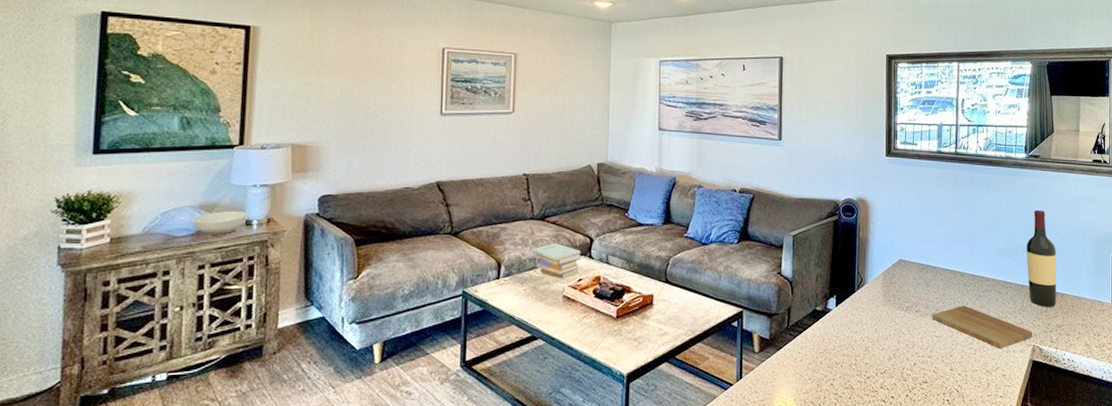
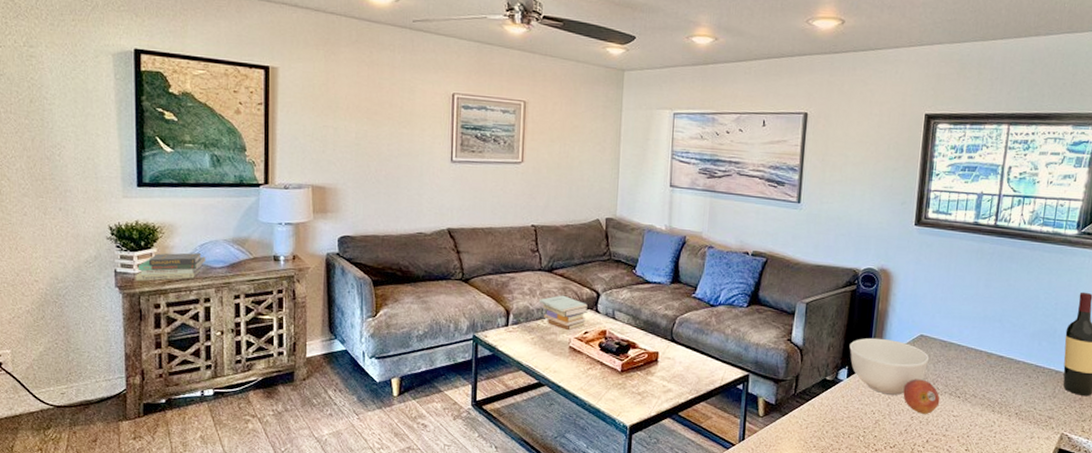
books: none [83,222,167,258] -> present [136,252,206,282]
bowl: present [191,211,248,235] -> none [226,246,275,269]
bowl: none [836,265,910,320] -> present [849,337,930,395]
fruit: none [888,303,923,337] -> present [903,379,940,414]
cutting board: present [932,306,1033,348] -> none [950,387,1063,434]

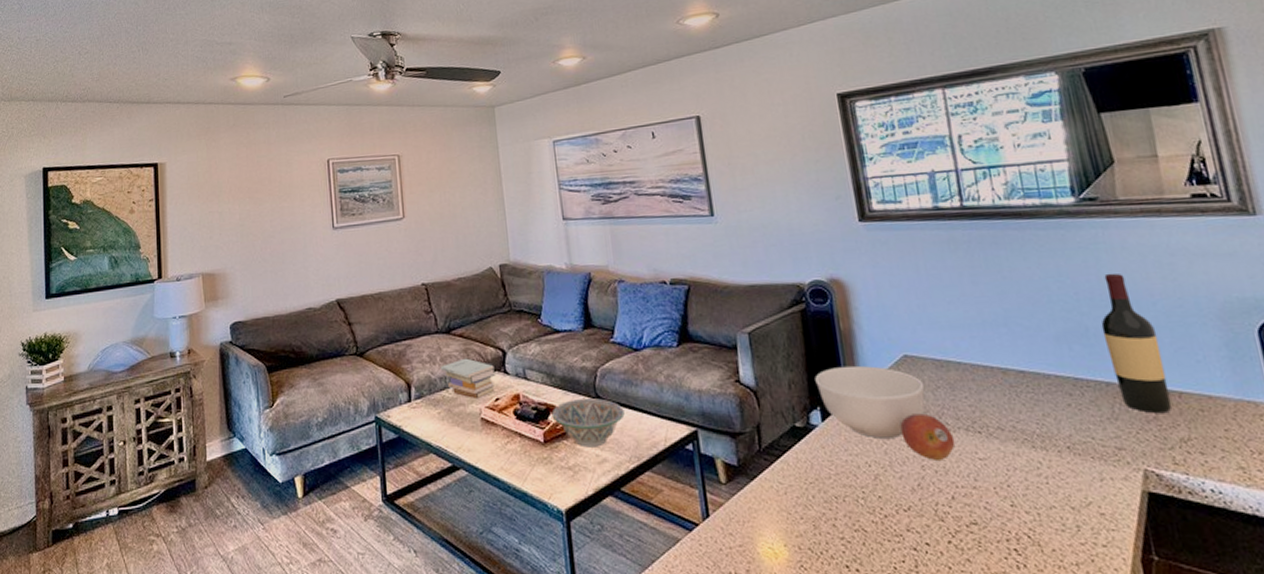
books: present [136,252,206,282] -> none [45,359,107,397]
decorative bowl: none [631,340,693,380] -> present [551,398,625,448]

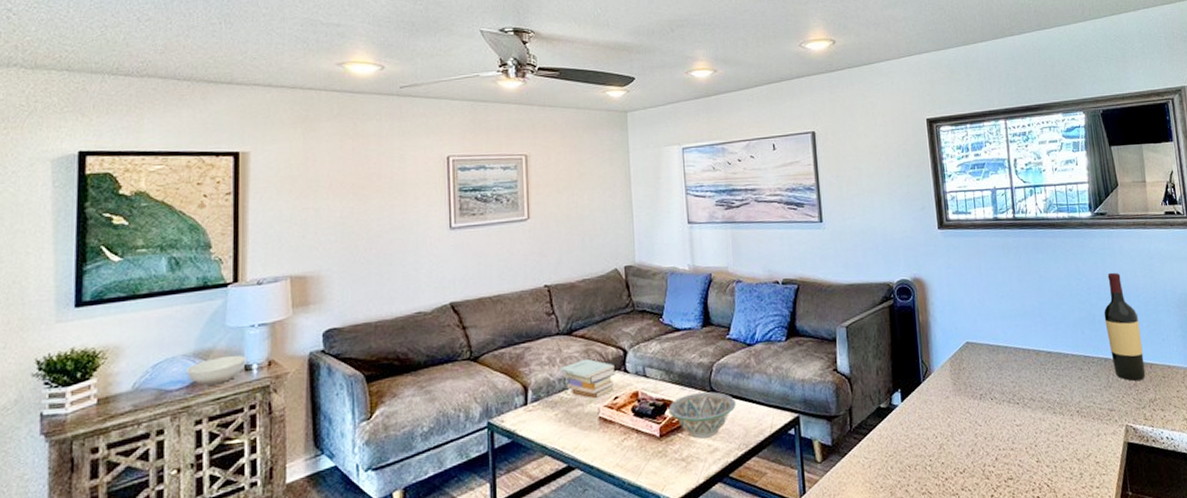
bowl: none [125,344,171,369] -> present [185,355,246,386]
bowl: present [815,365,925,439] -> none [898,352,980,414]
fruit: present [900,413,956,460] -> none [960,390,1000,429]

